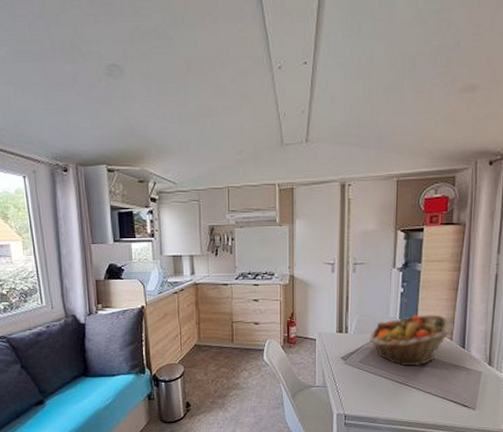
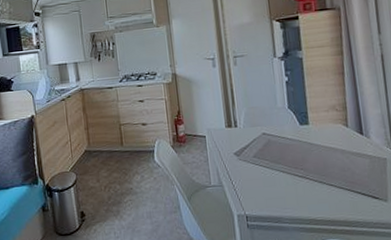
fruit basket: present [369,314,454,366] -> none [260,101,348,158]

